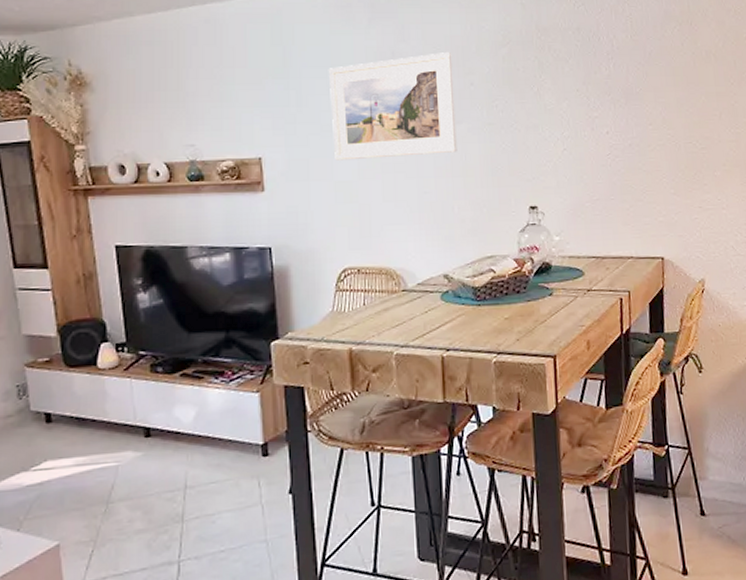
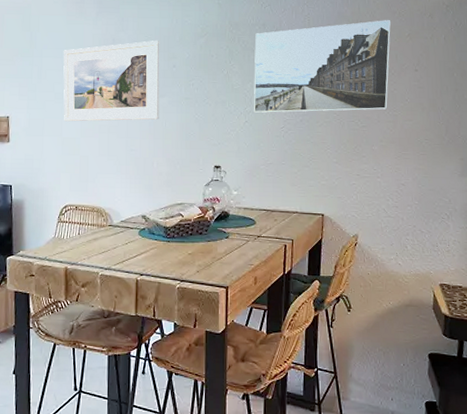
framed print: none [569,19,729,138] -> present [253,20,392,113]

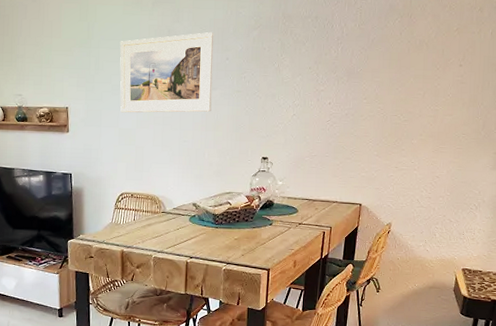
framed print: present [253,20,392,113] -> none [301,13,442,107]

